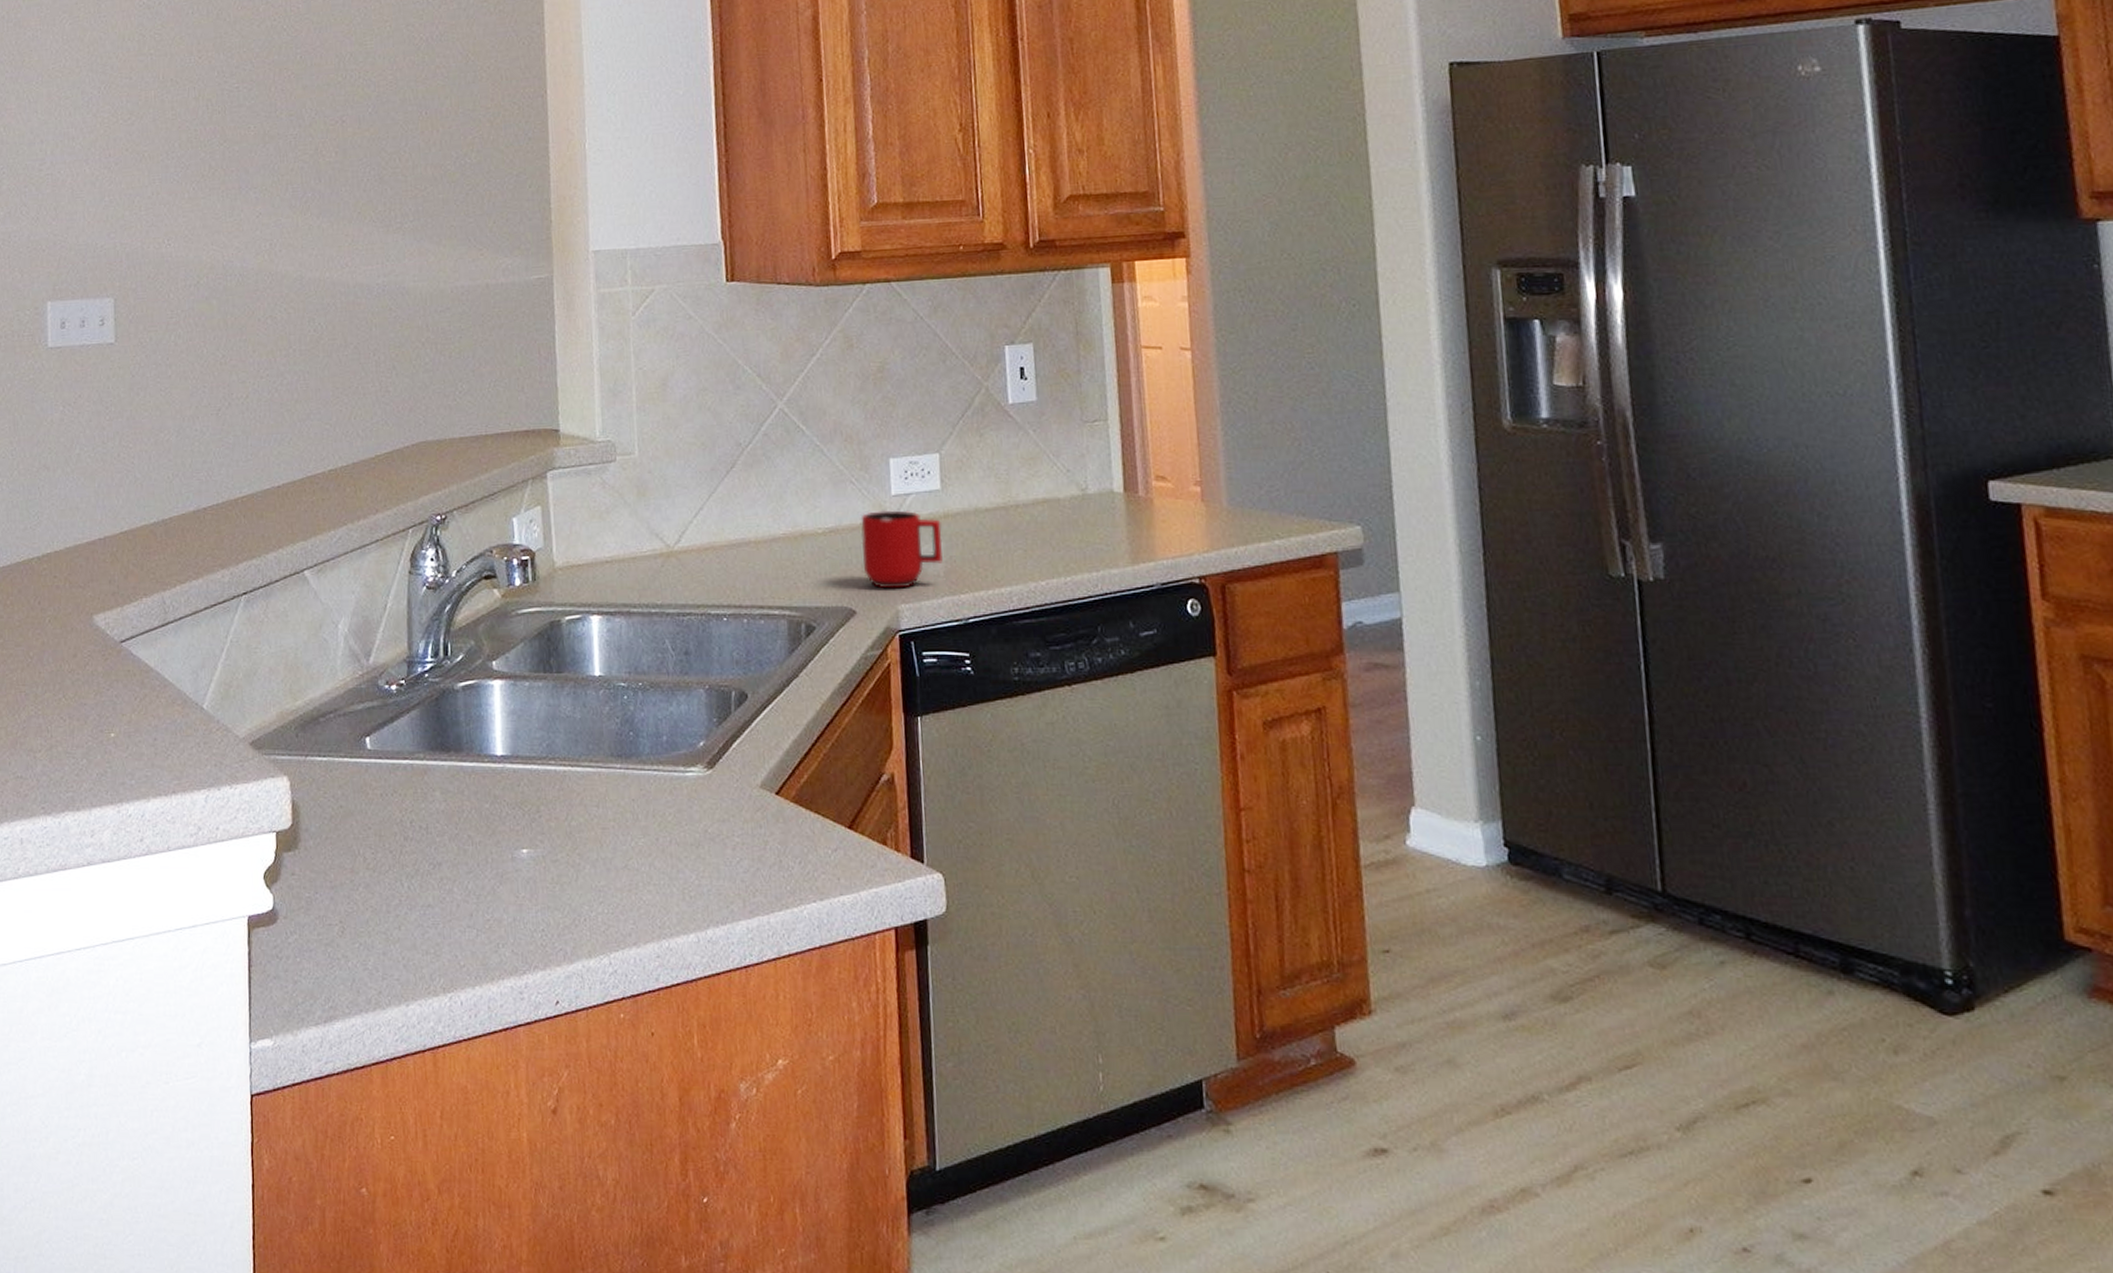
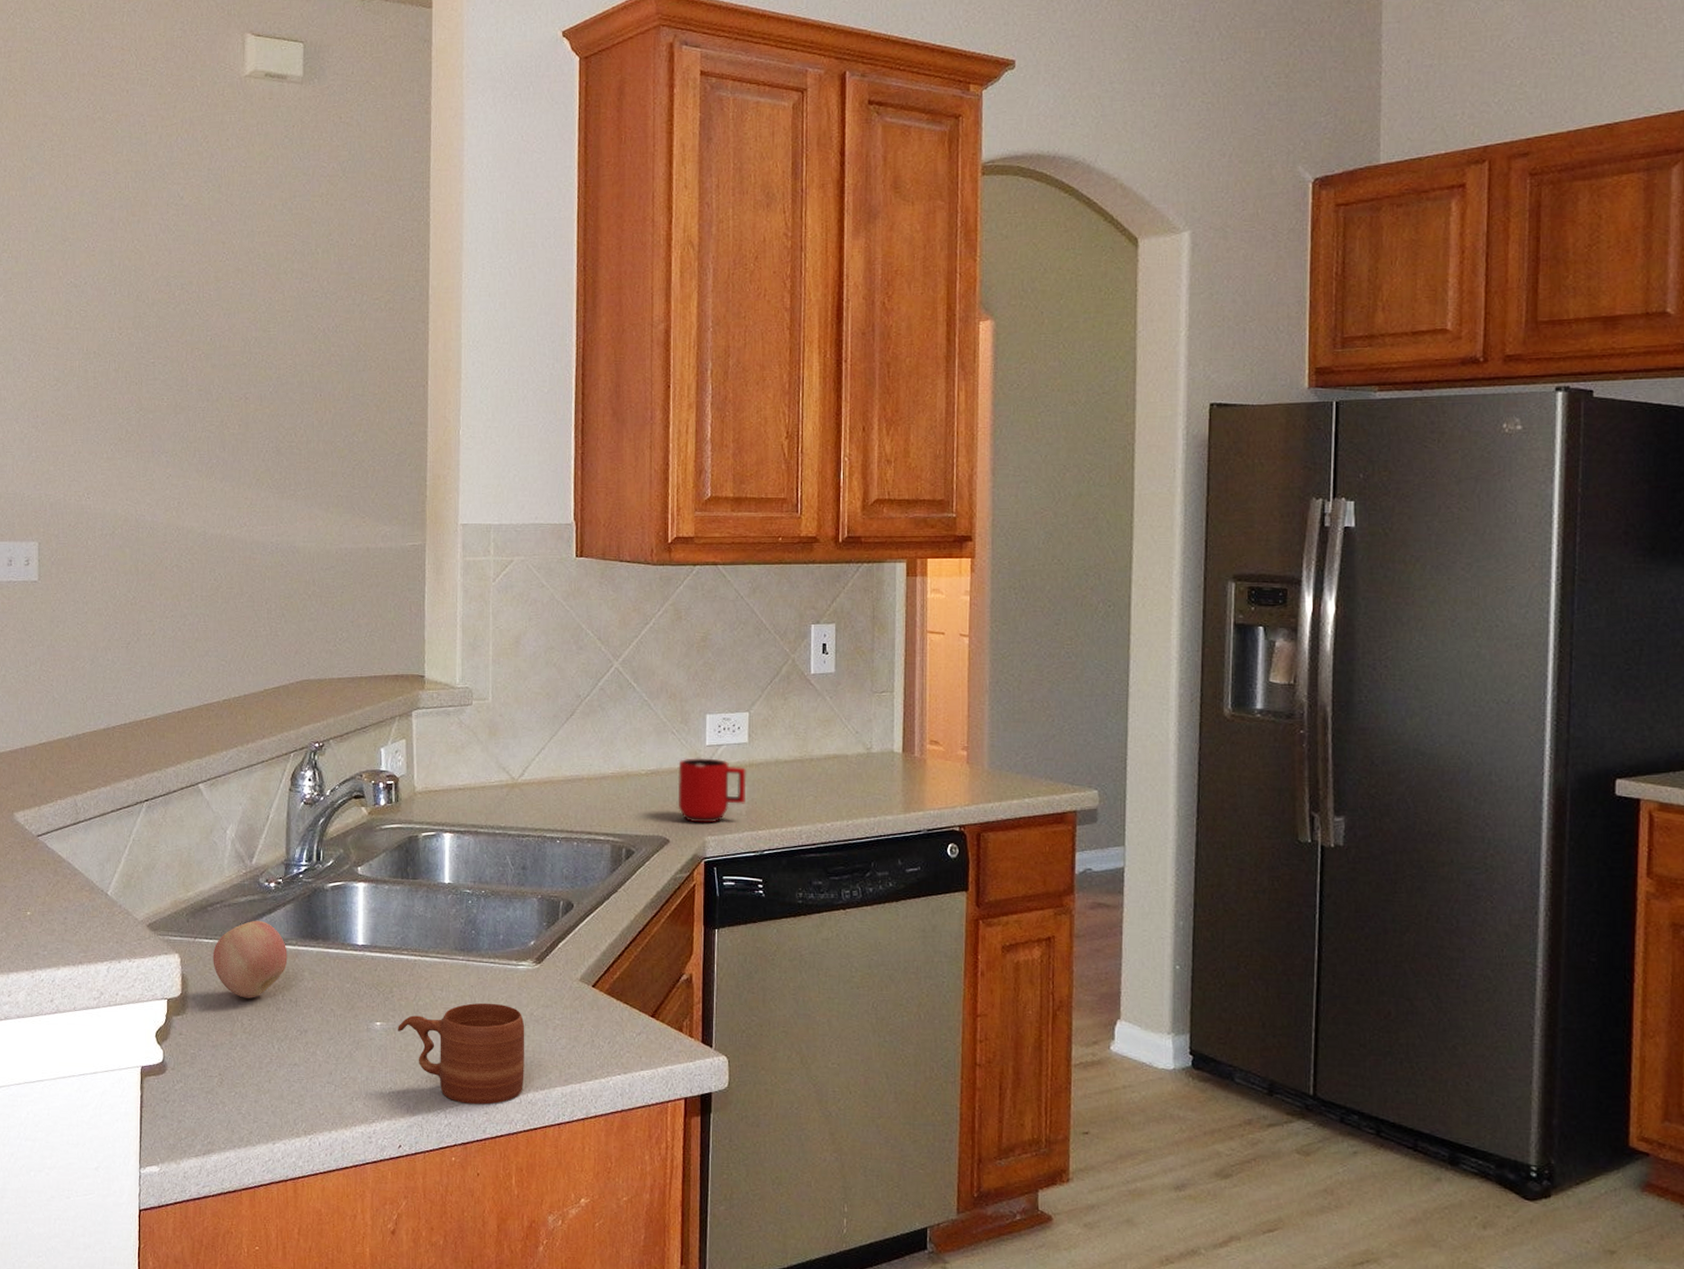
apple: none [327,731,415,827] -> present [213,920,288,998]
mug: none [548,819,702,946] -> present [398,1002,525,1105]

